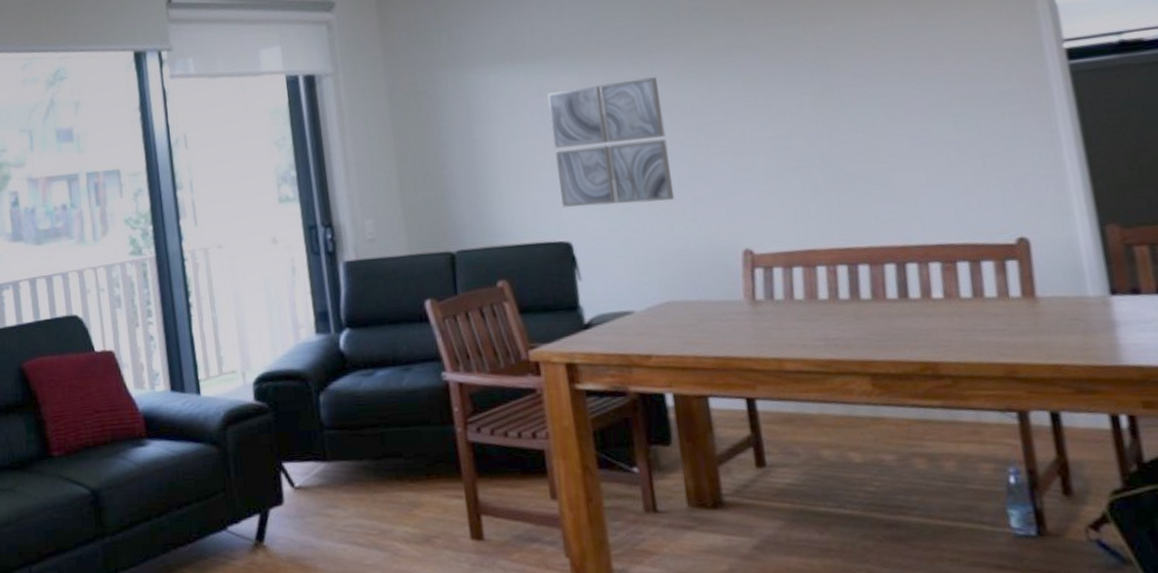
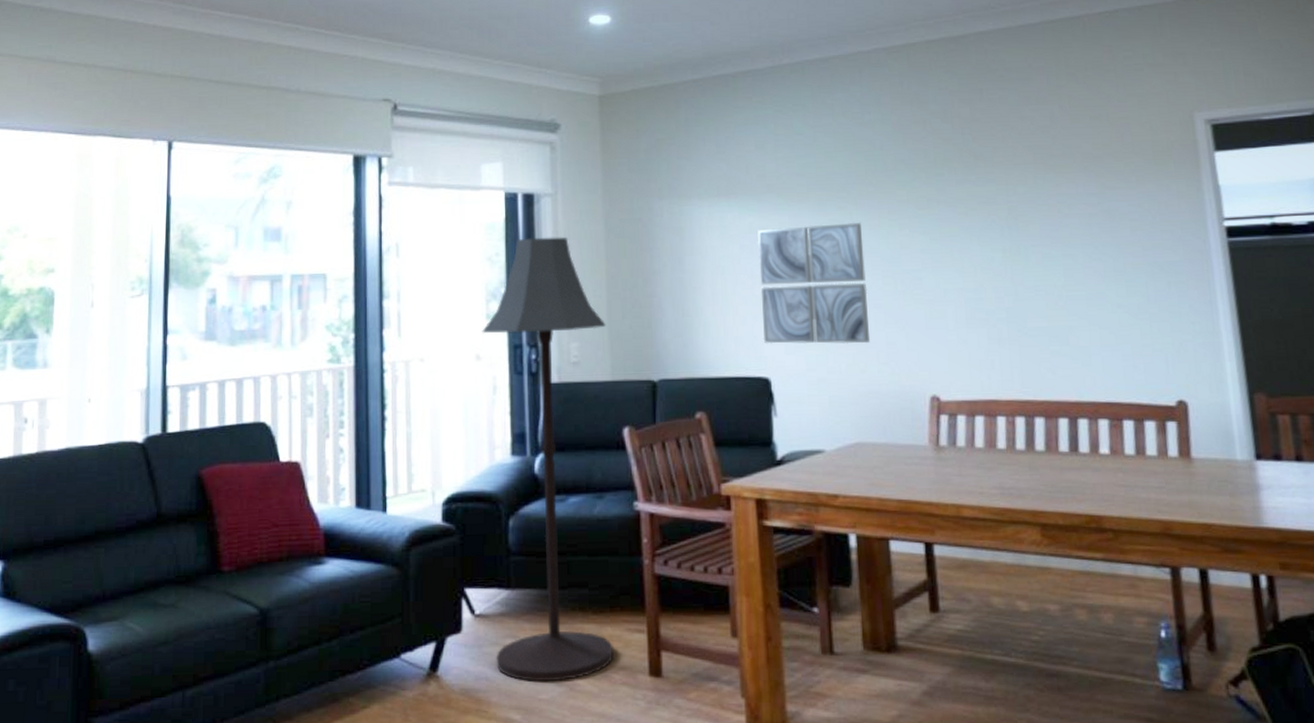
floor lamp: none [276,115,434,549] -> present [482,237,614,682]

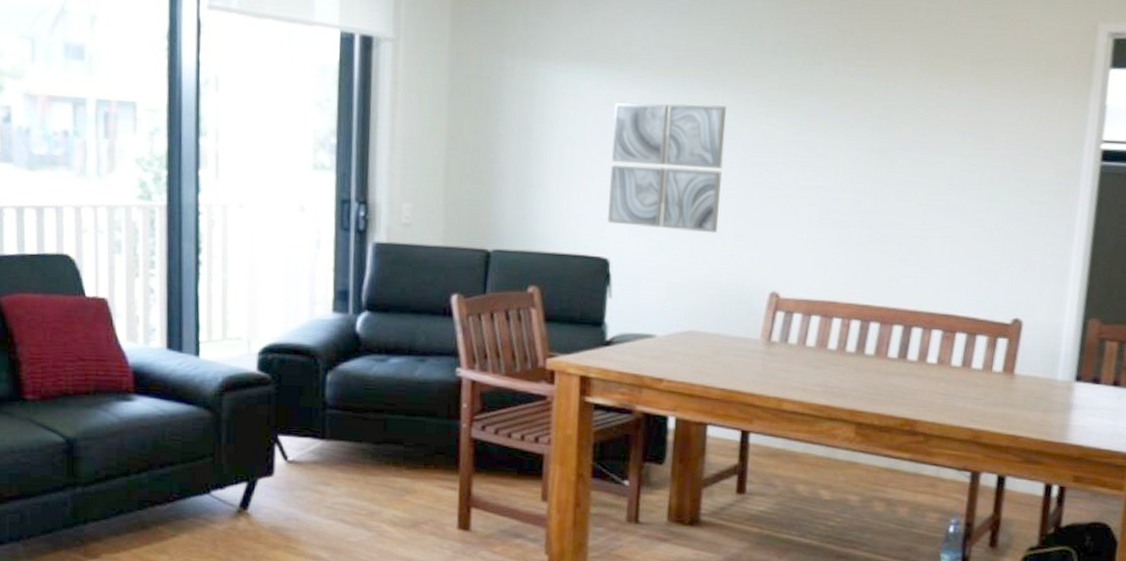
floor lamp: present [482,237,614,682] -> none [307,85,442,527]

